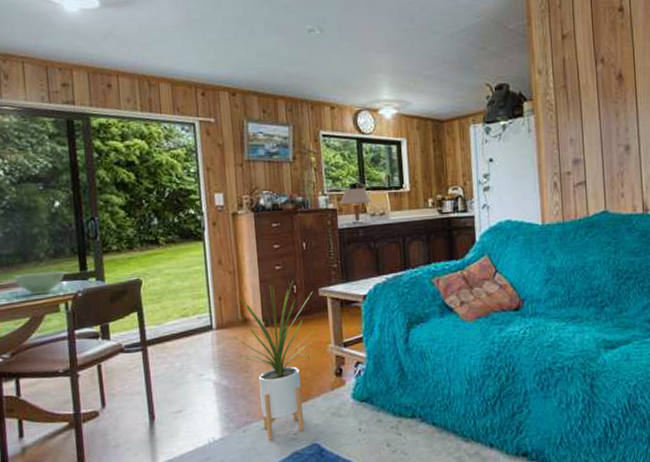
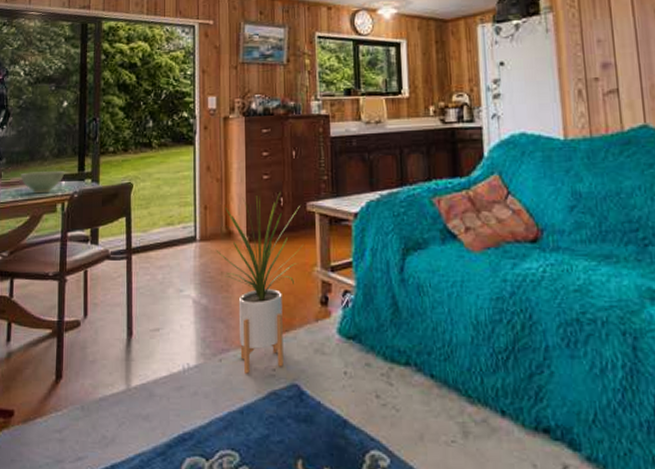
table lamp: present [340,187,372,225] -> none [333,92,367,133]

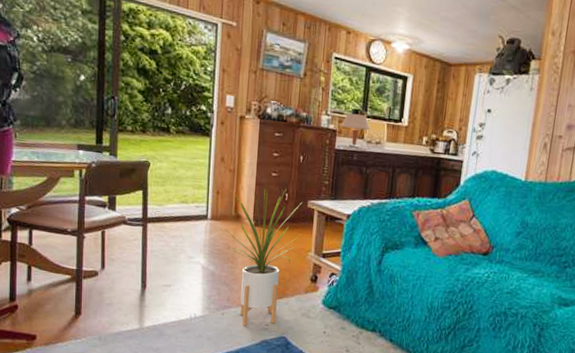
bowl: present [20,170,65,194] -> none [36,136,83,159]
table lamp: none [333,92,367,133] -> present [341,113,371,149]

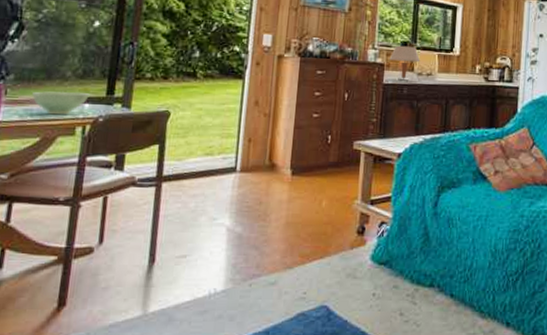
bowl: none [36,136,83,159] -> present [32,91,90,115]
house plant: present [224,188,303,326] -> none [256,129,349,297]

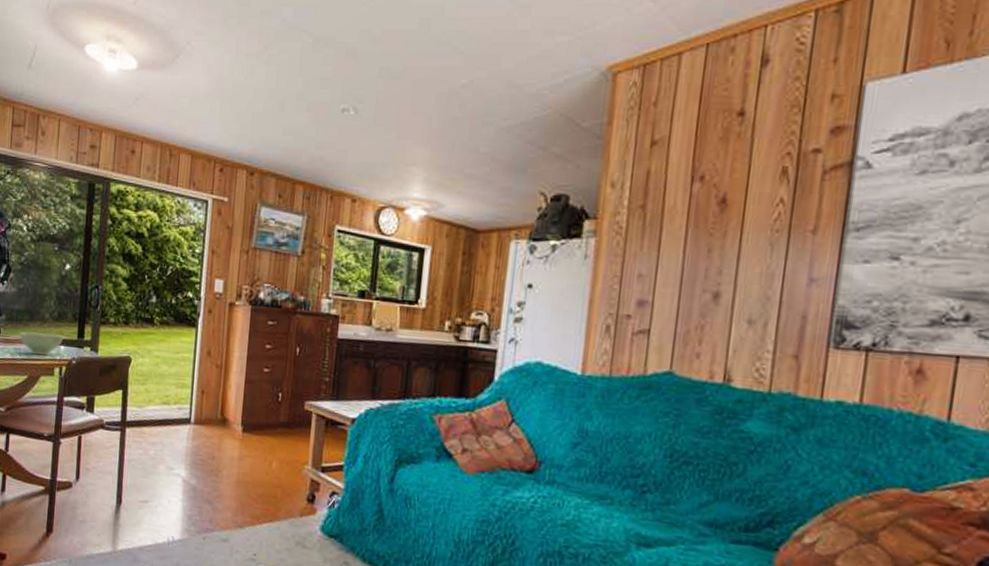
table lamp: present [389,45,421,82] -> none [344,295,380,338]

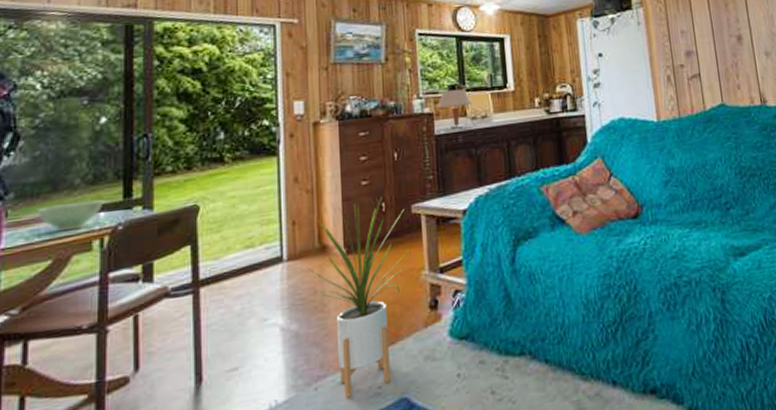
house plant: none [209,386,300,554] -> present [306,196,410,398]
table lamp: none [344,295,380,338] -> present [437,89,473,130]

